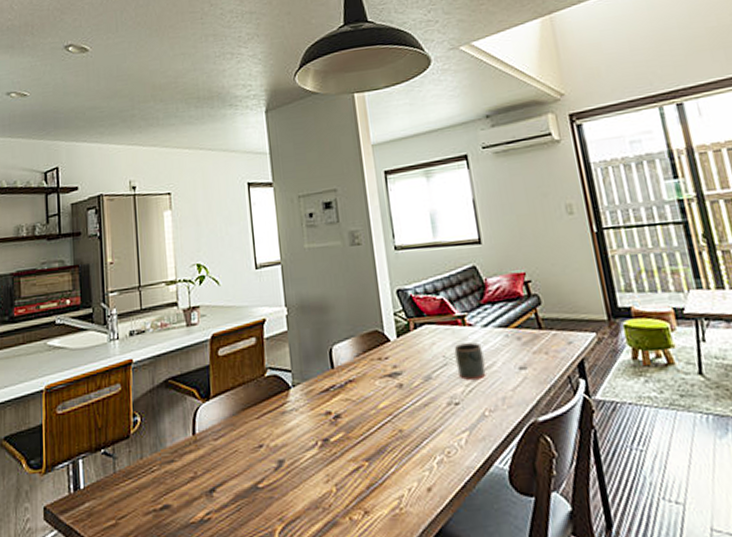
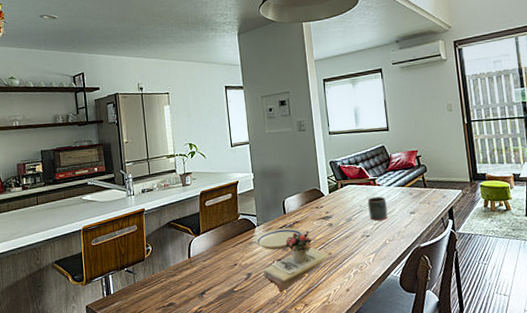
plate: none [289,389,360,424] -> present [255,227,303,250]
flower arrangement: none [301,394,399,492] -> present [263,230,329,293]

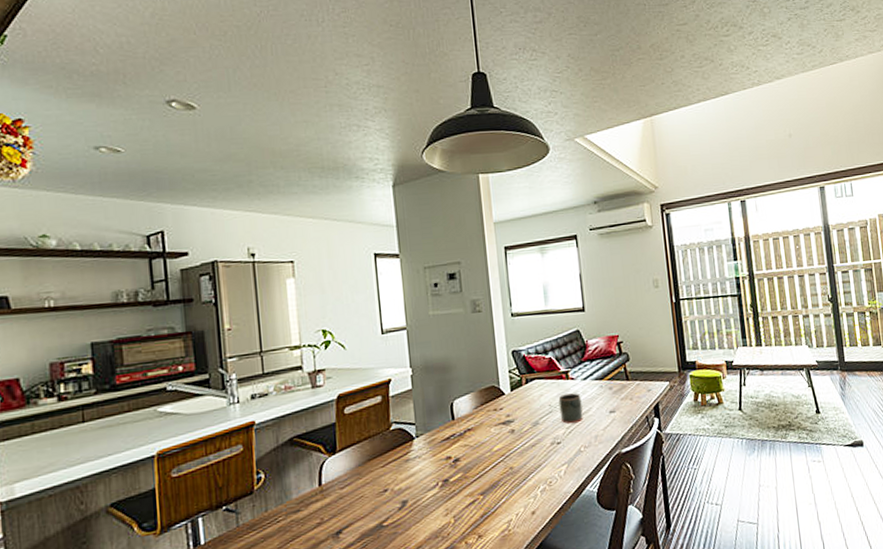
plate: present [255,227,303,250] -> none [412,437,477,468]
flower arrangement: present [263,230,329,293] -> none [423,440,510,524]

